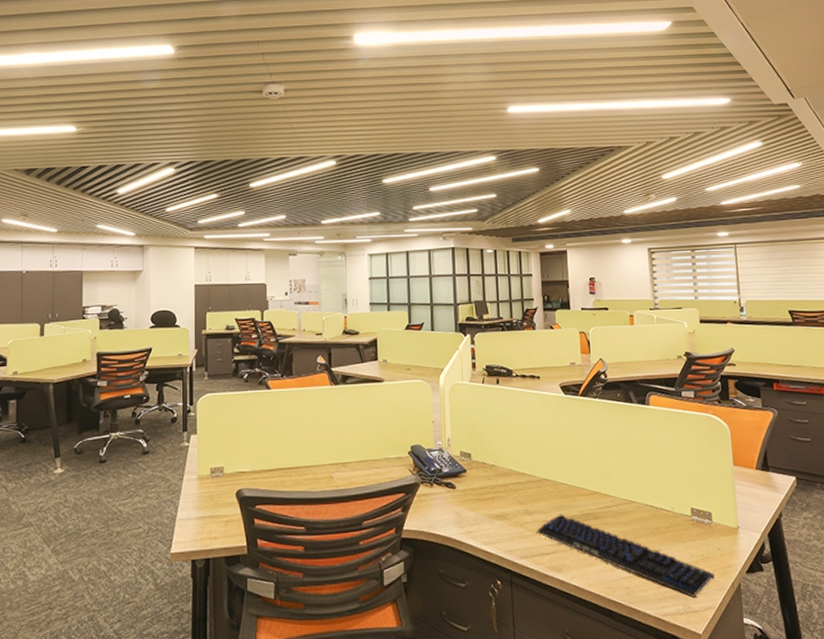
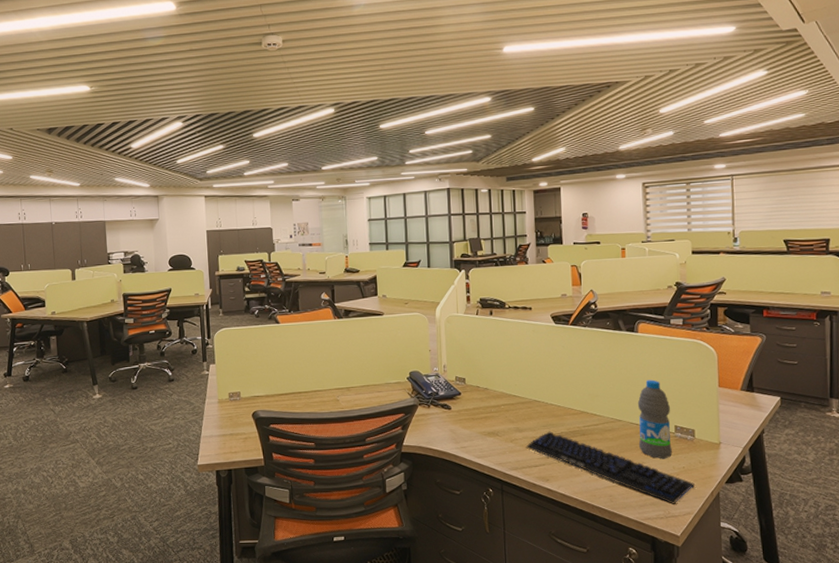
water bottle: none [651,457,690,546] -> present [637,380,672,459]

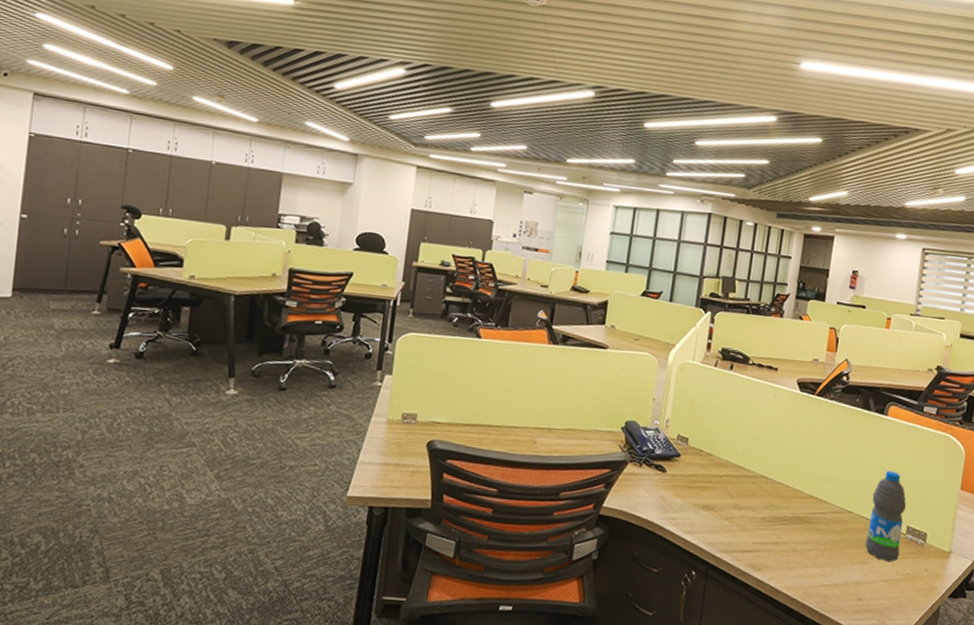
keyboard: present [526,431,695,504] -> none [742,513,916,614]

